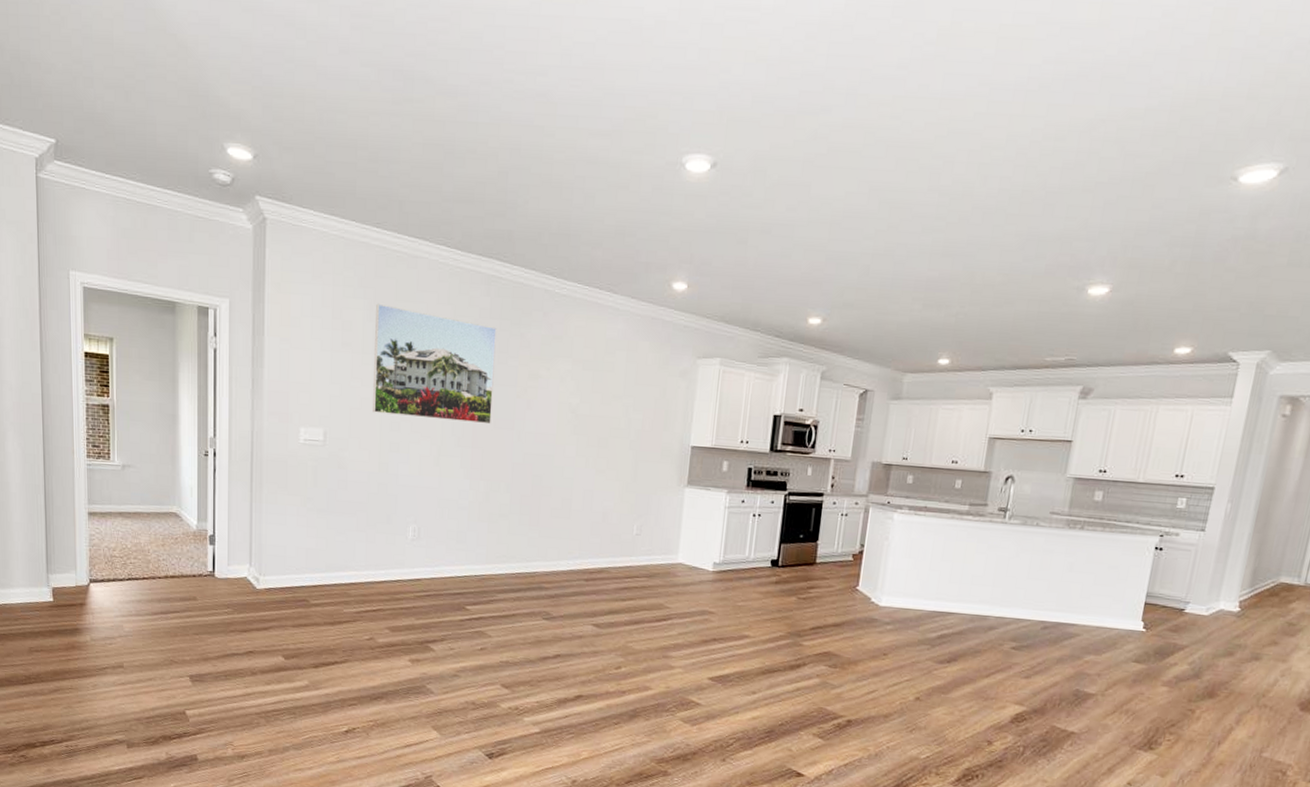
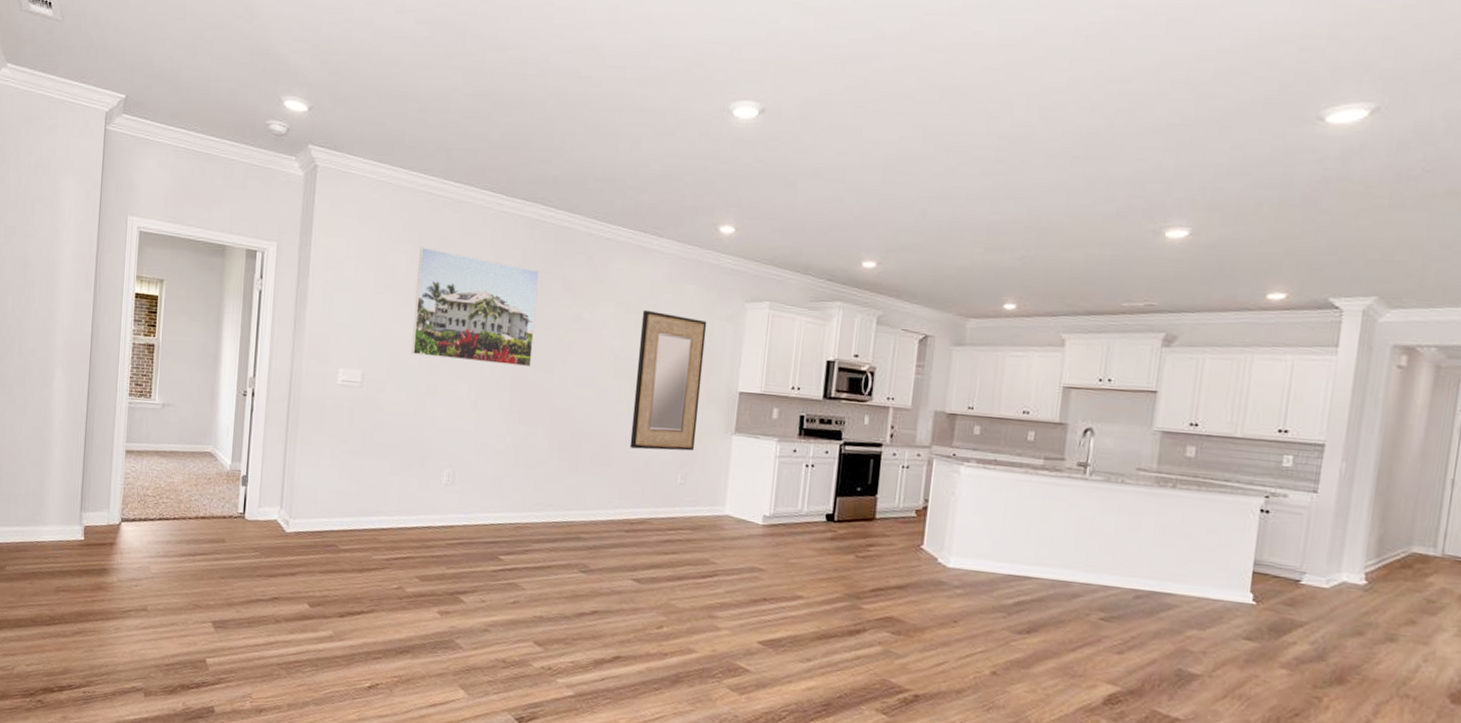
home mirror: none [588,366,661,504] -> present [629,309,707,451]

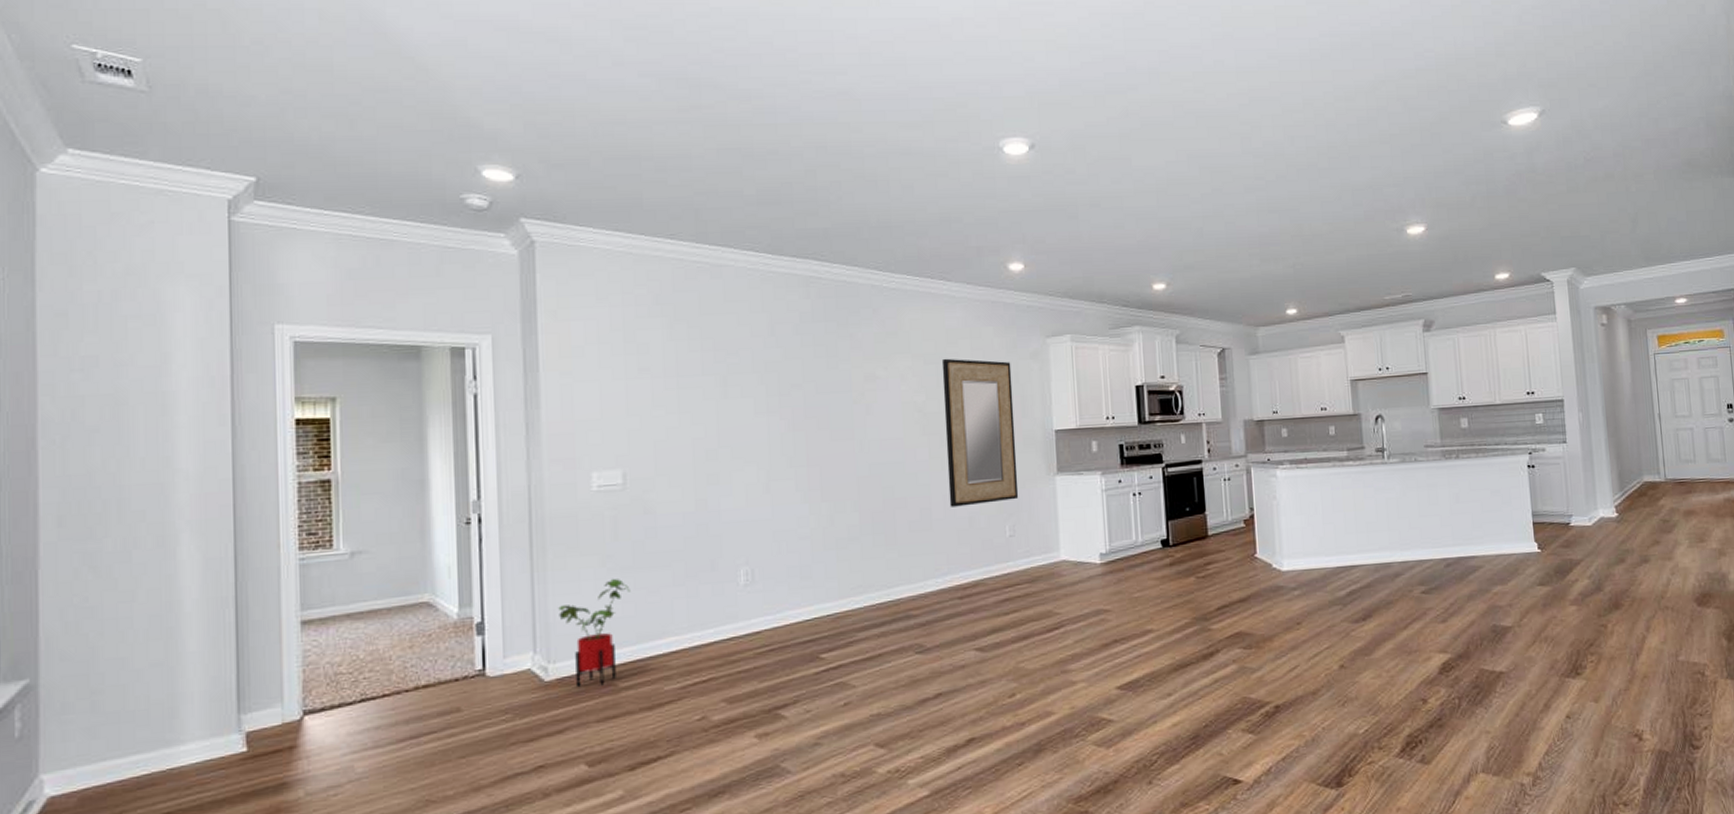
house plant: none [301,459,357,545] -> present [558,578,631,687]
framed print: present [412,246,539,367] -> none [677,320,827,443]

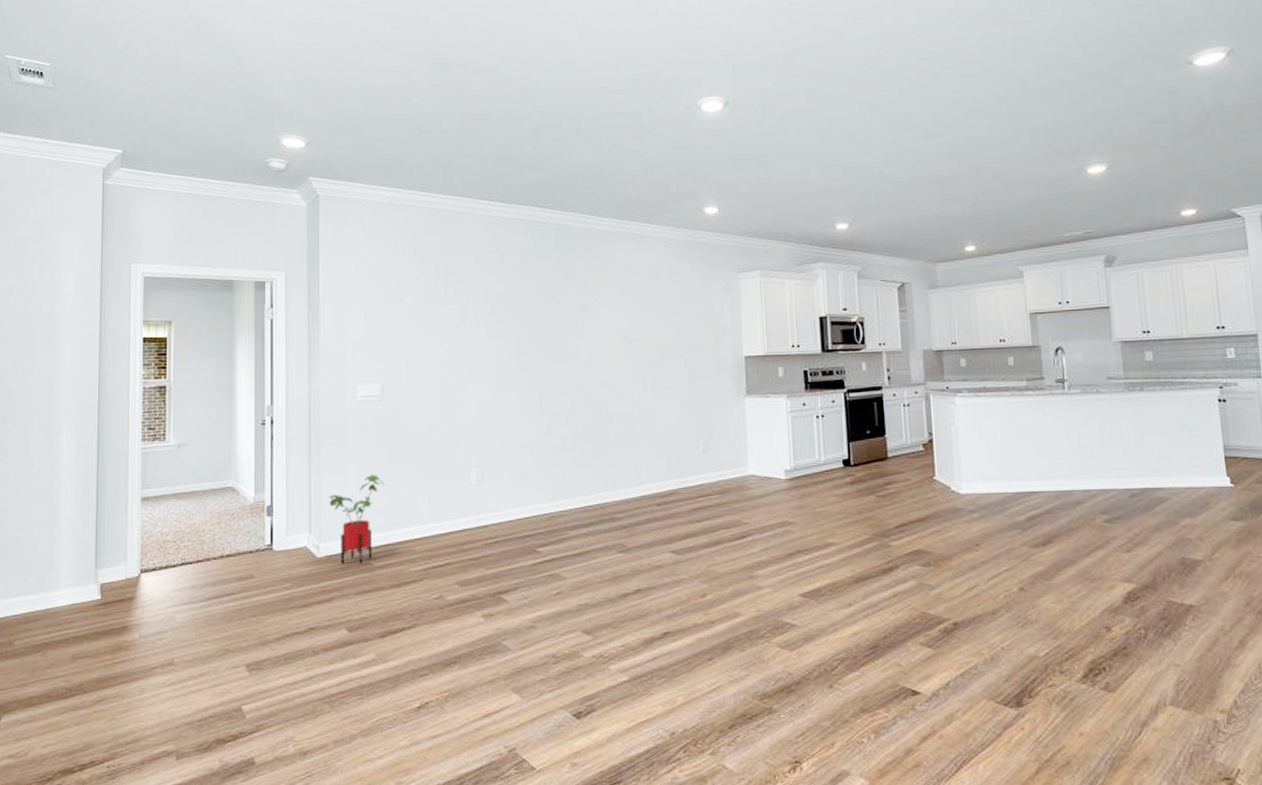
home mirror: present [941,358,1019,507] -> none [644,291,712,423]

